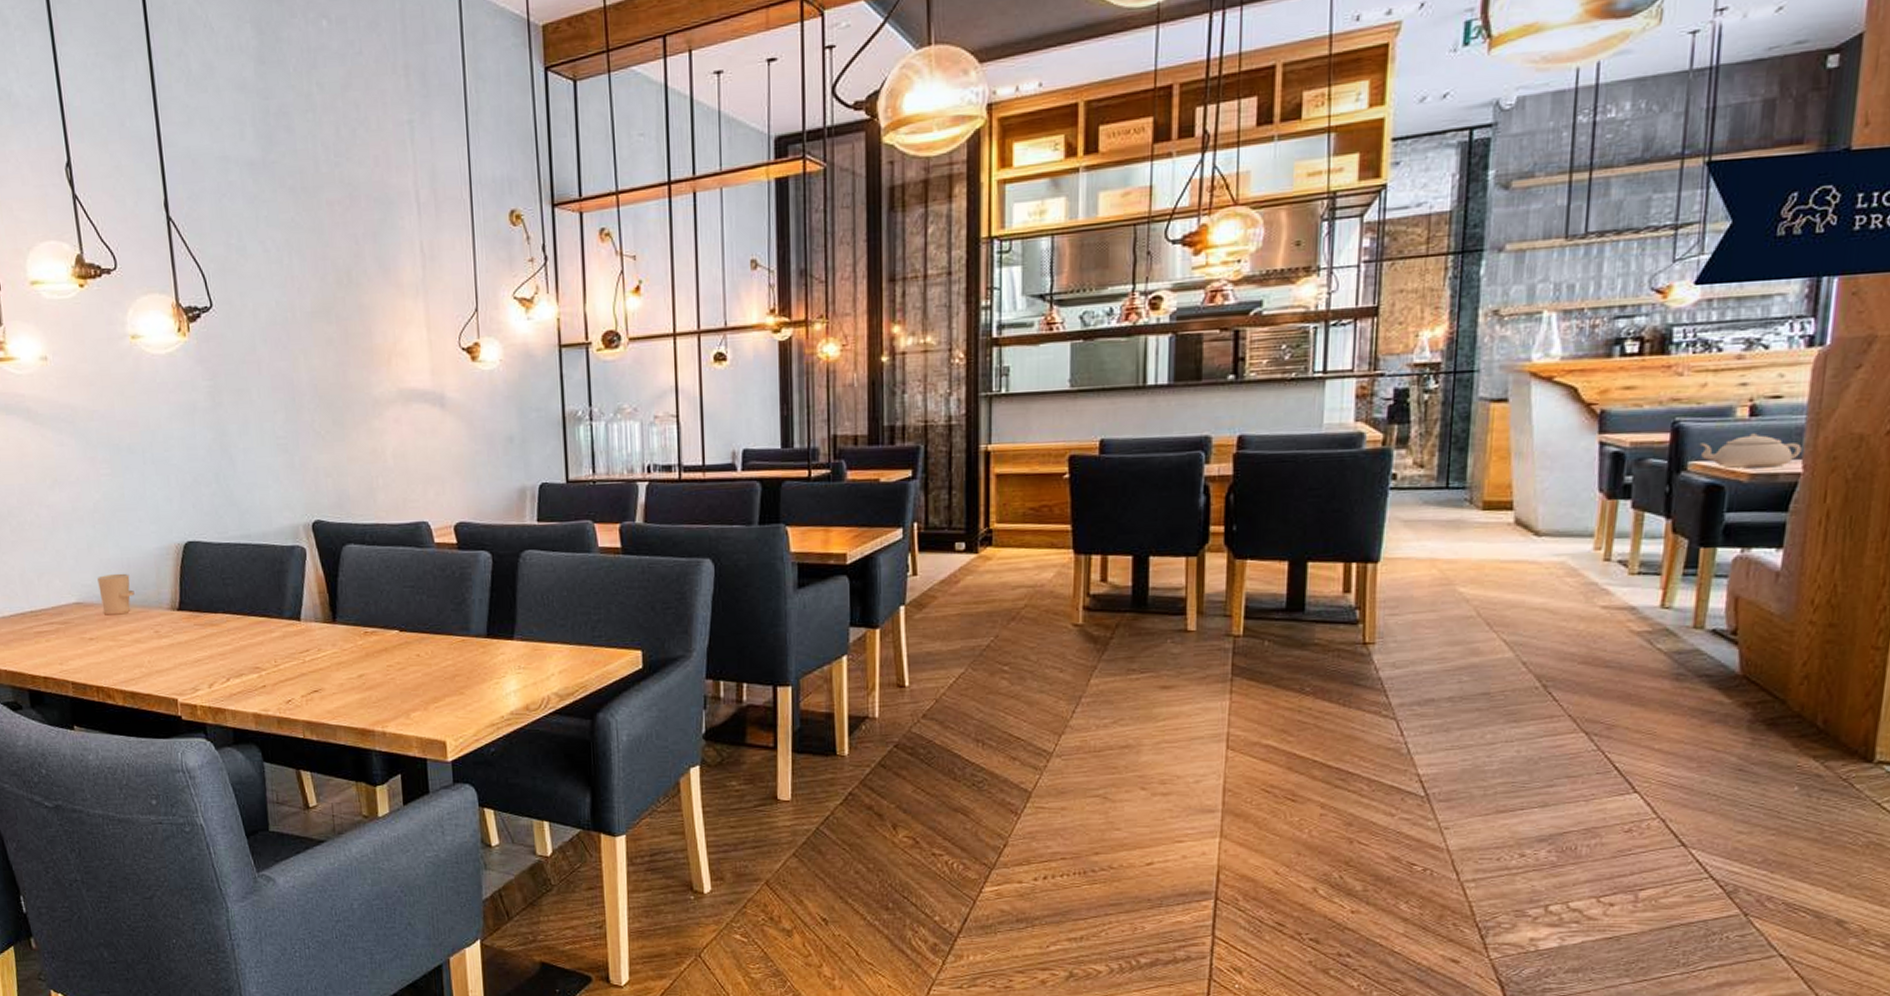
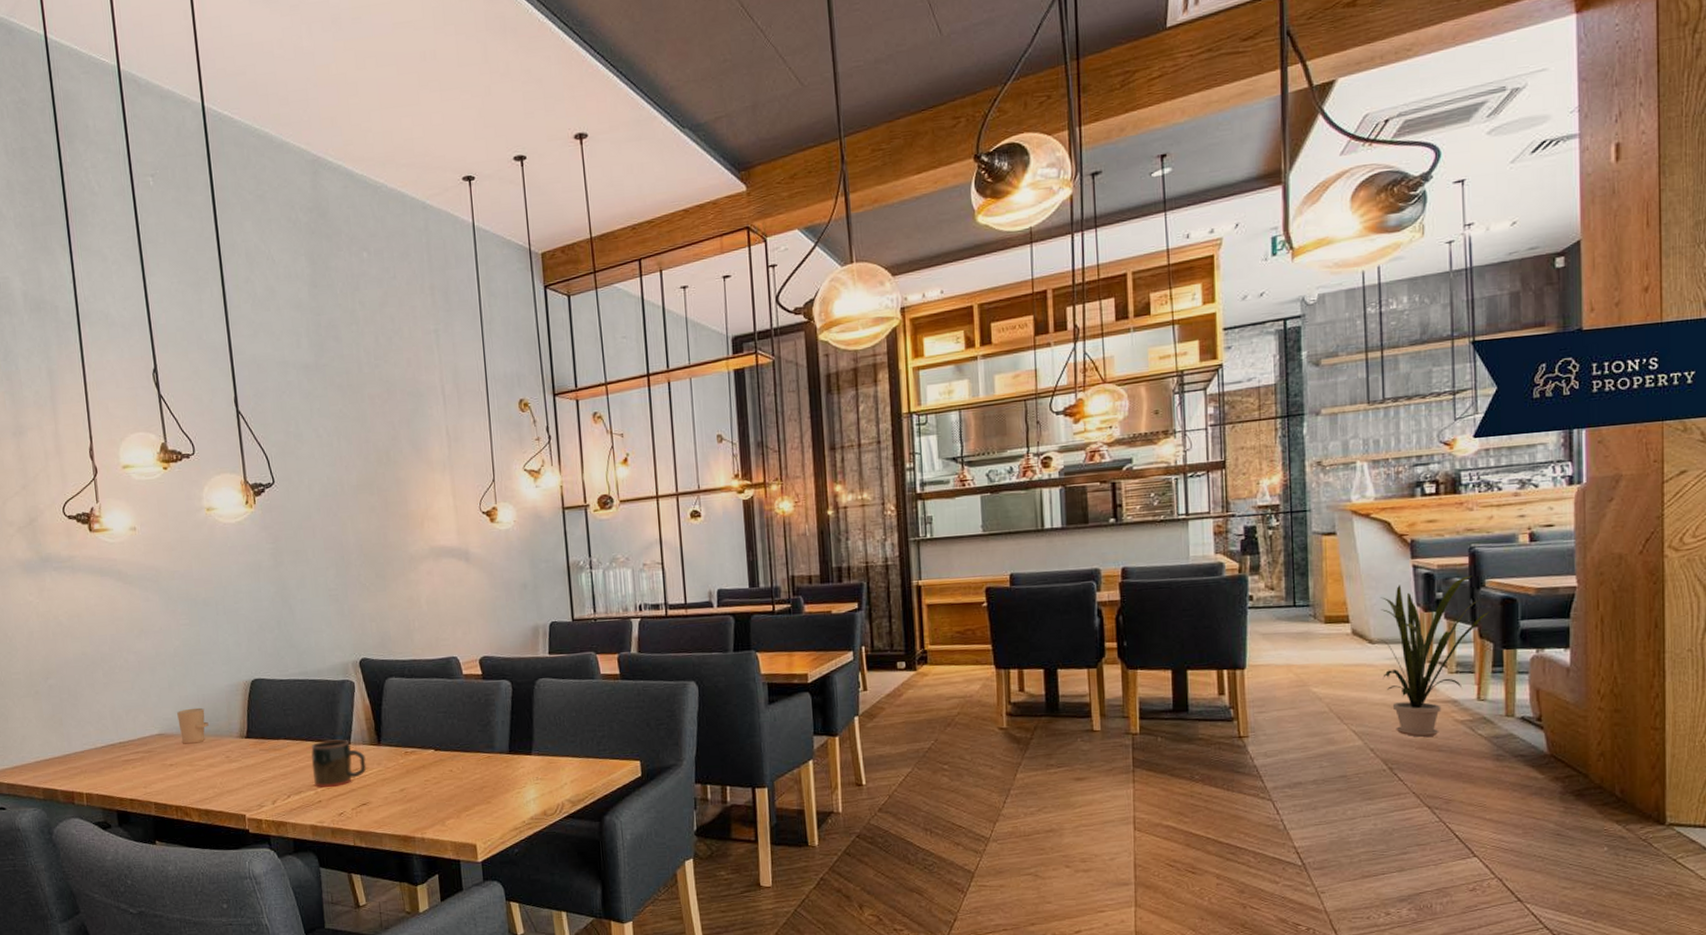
mug: none [254,615,319,670] -> present [311,739,367,787]
house plant: none [1545,456,1690,650] -> present [1377,575,1490,737]
teapot: present [1699,433,1802,468] -> none [1492,555,1574,584]

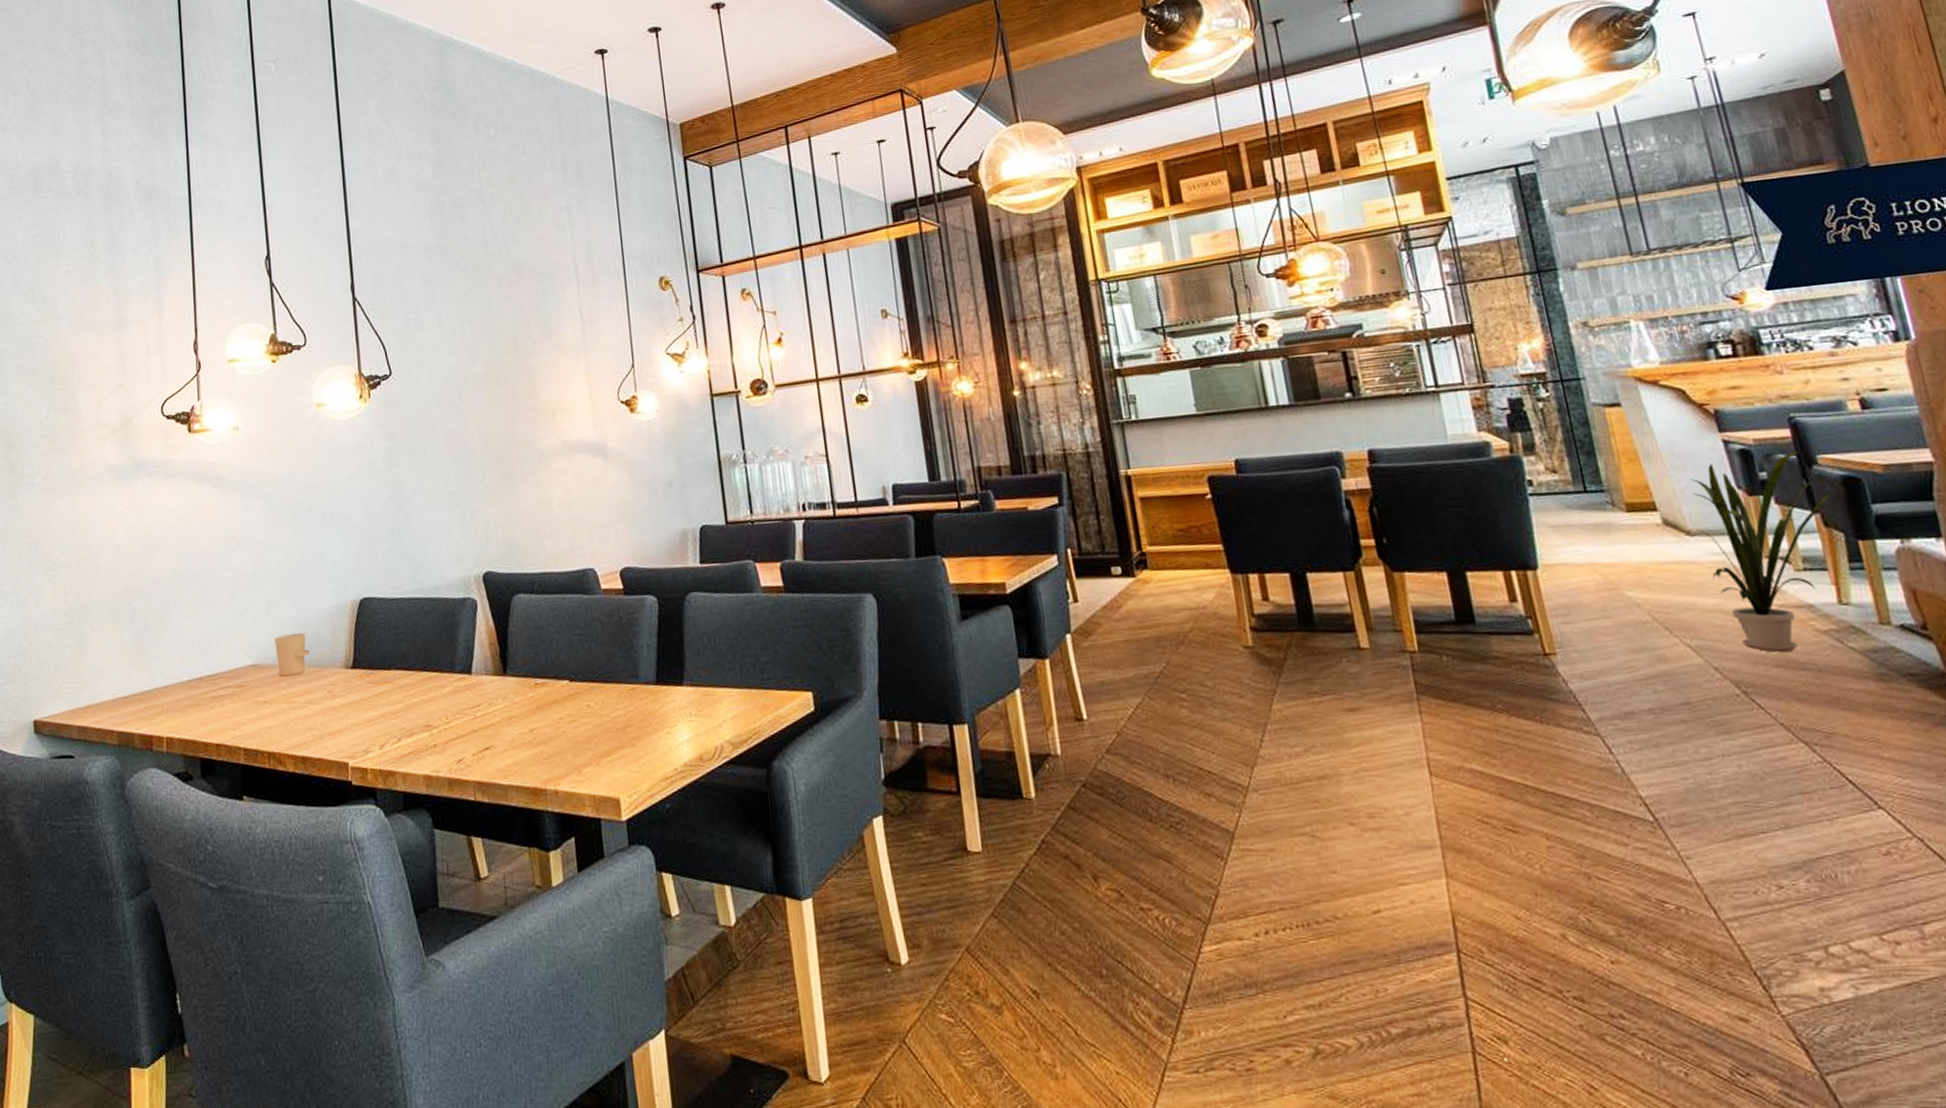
mug: present [311,739,367,787] -> none [425,669,490,728]

